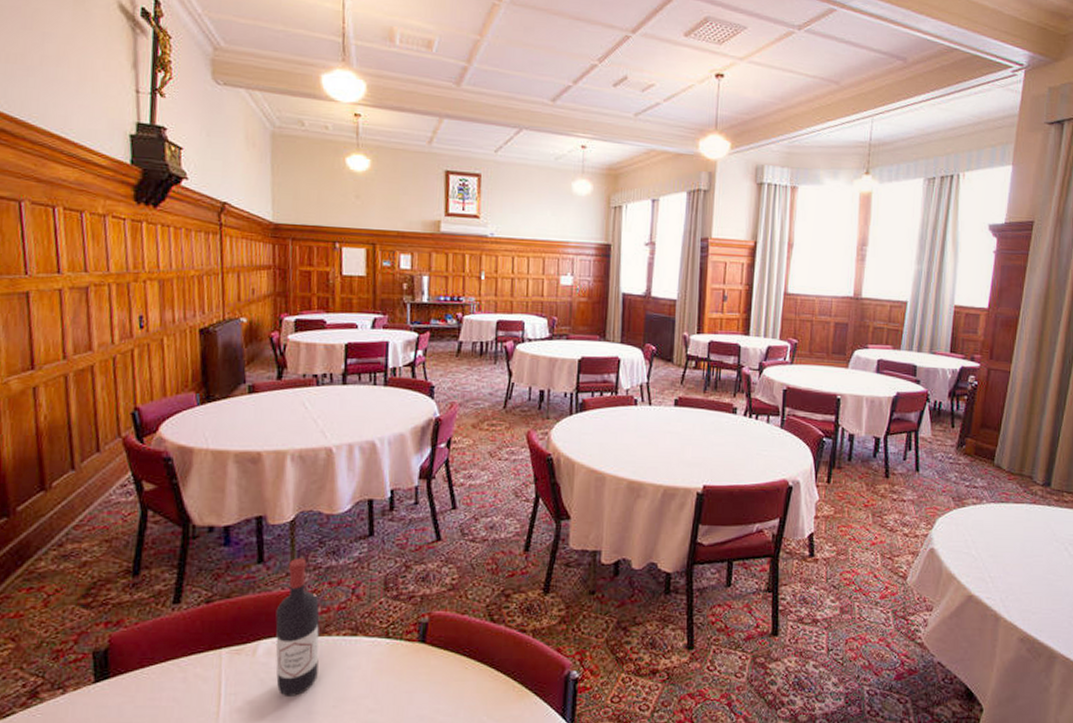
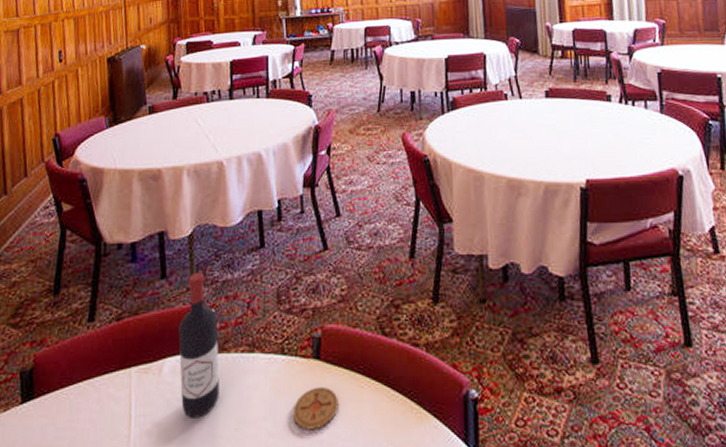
coaster: none [393,668,442,707] -> present [292,387,339,430]

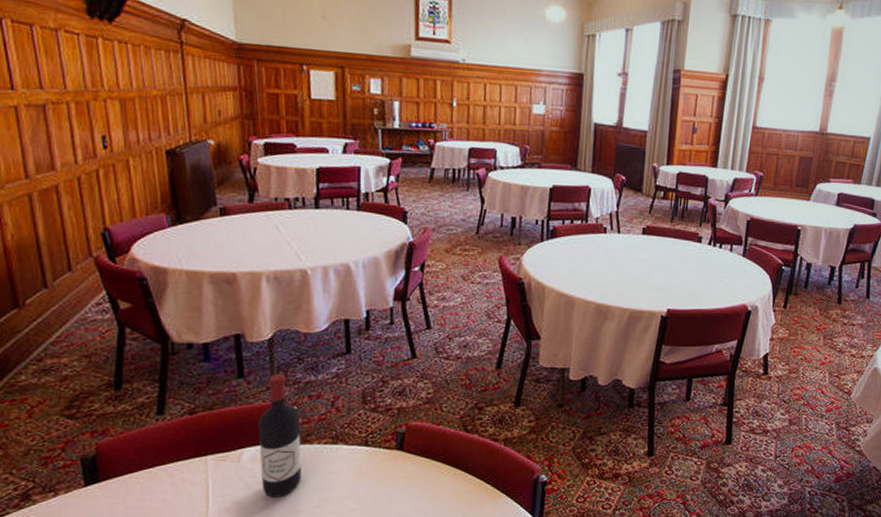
coaster: present [292,387,339,430] -> none [374,473,419,507]

